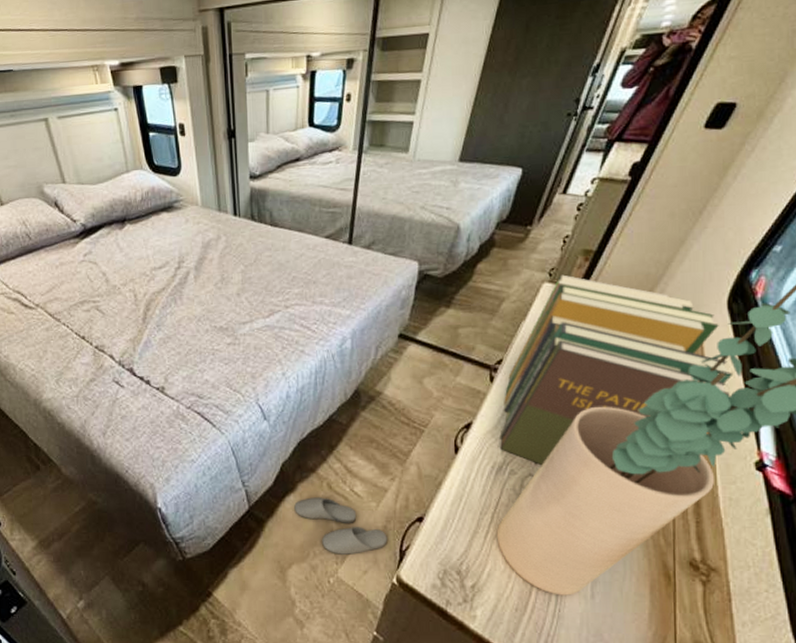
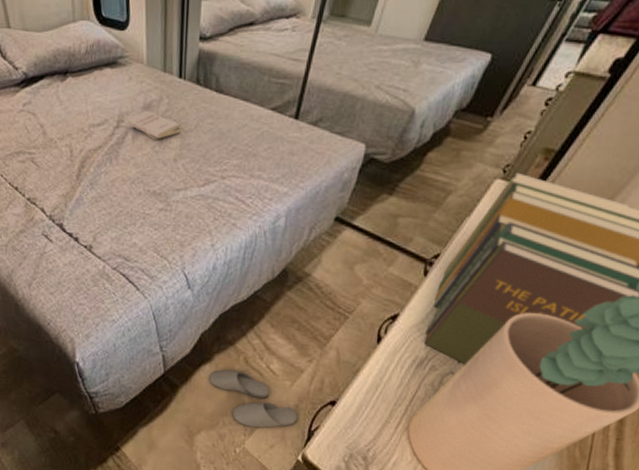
books: none [185,249,241,278] -> present [125,110,181,141]

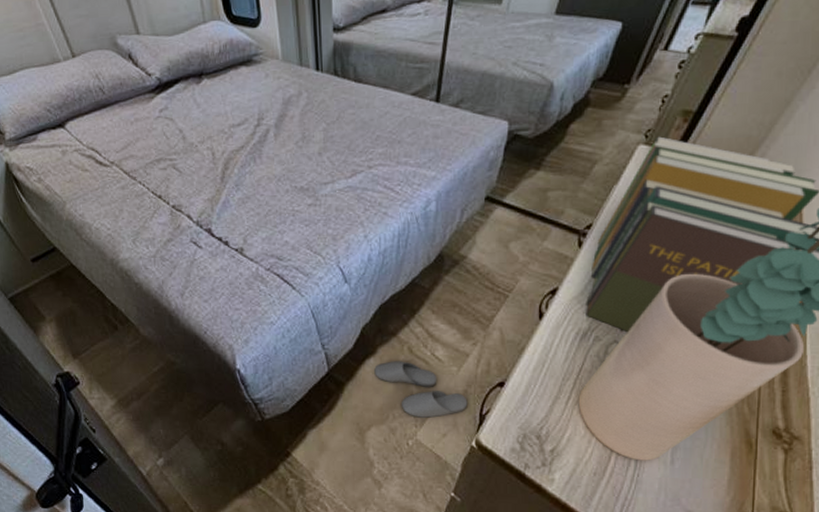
books: present [125,110,181,141] -> none [265,106,323,137]

